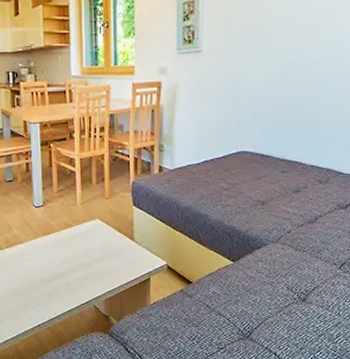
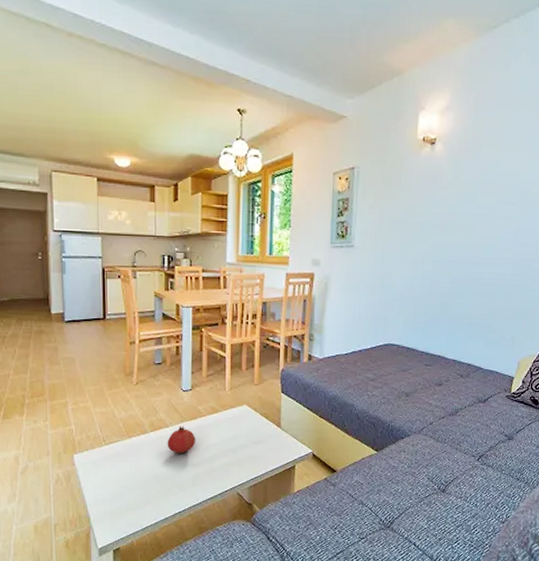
fruit: none [22,242,50,268] -> present [167,426,195,453]

